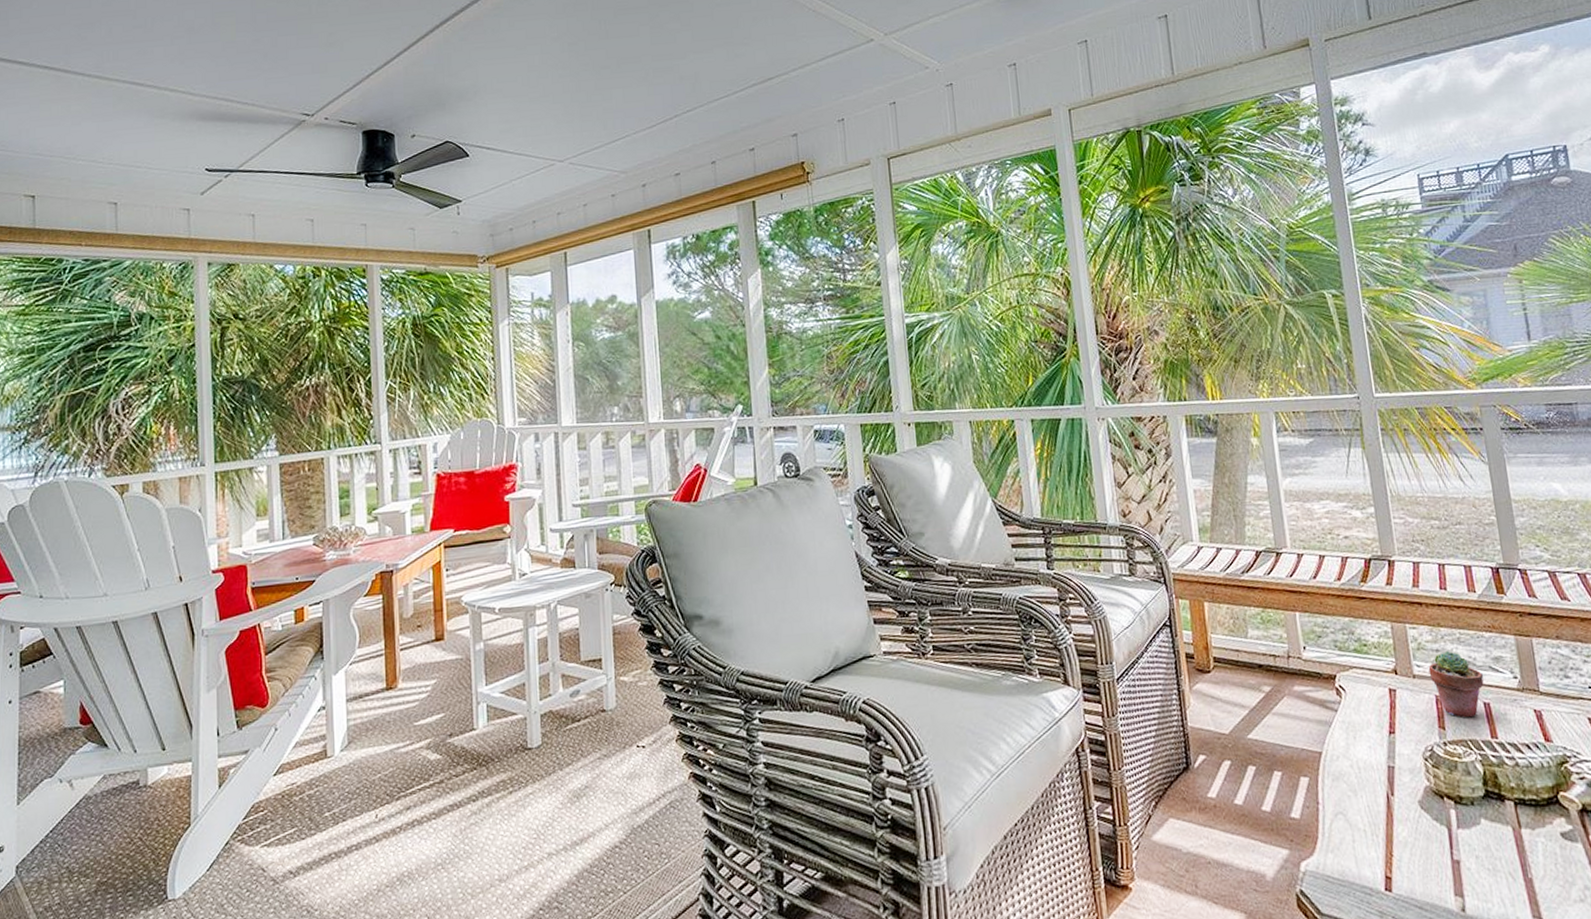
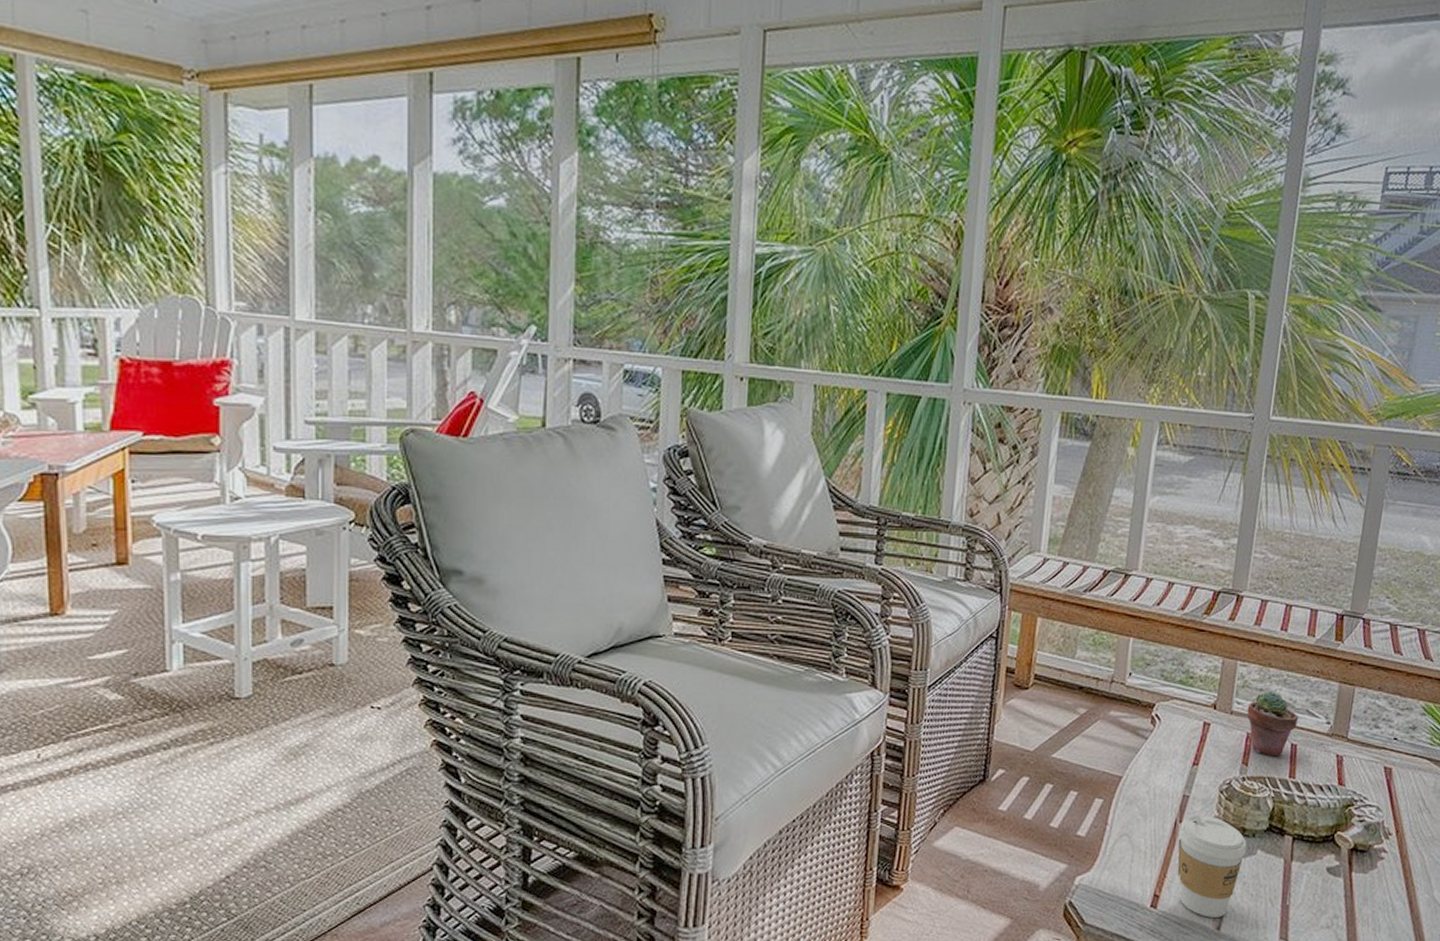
coffee cup: none [1393,785,1469,898] -> present [1177,814,1247,917]

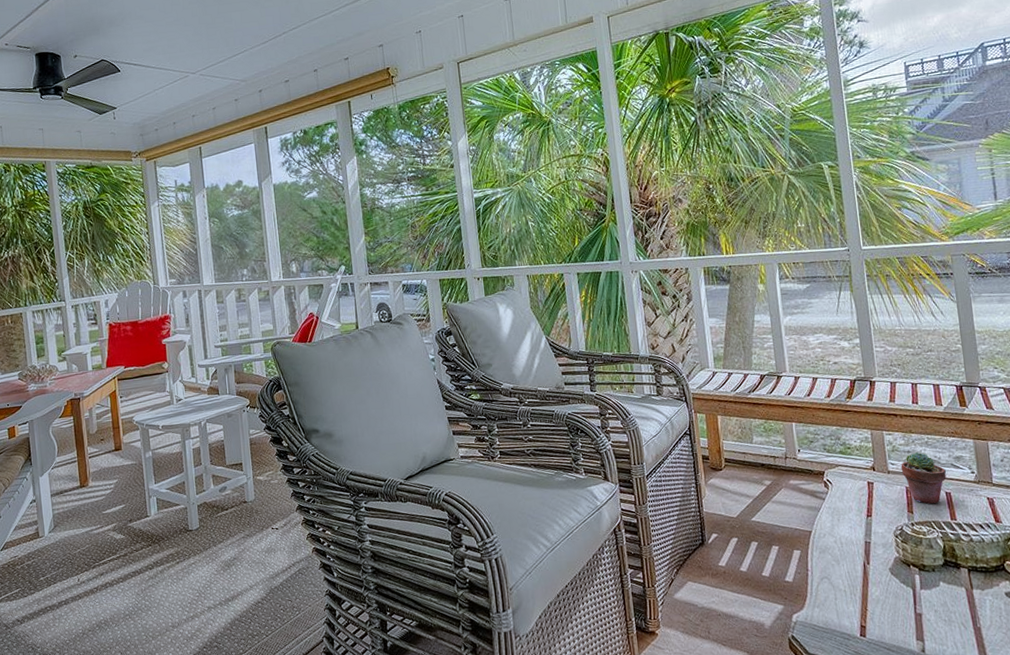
coffee cup: present [1177,814,1247,917] -> none [868,556,930,642]

